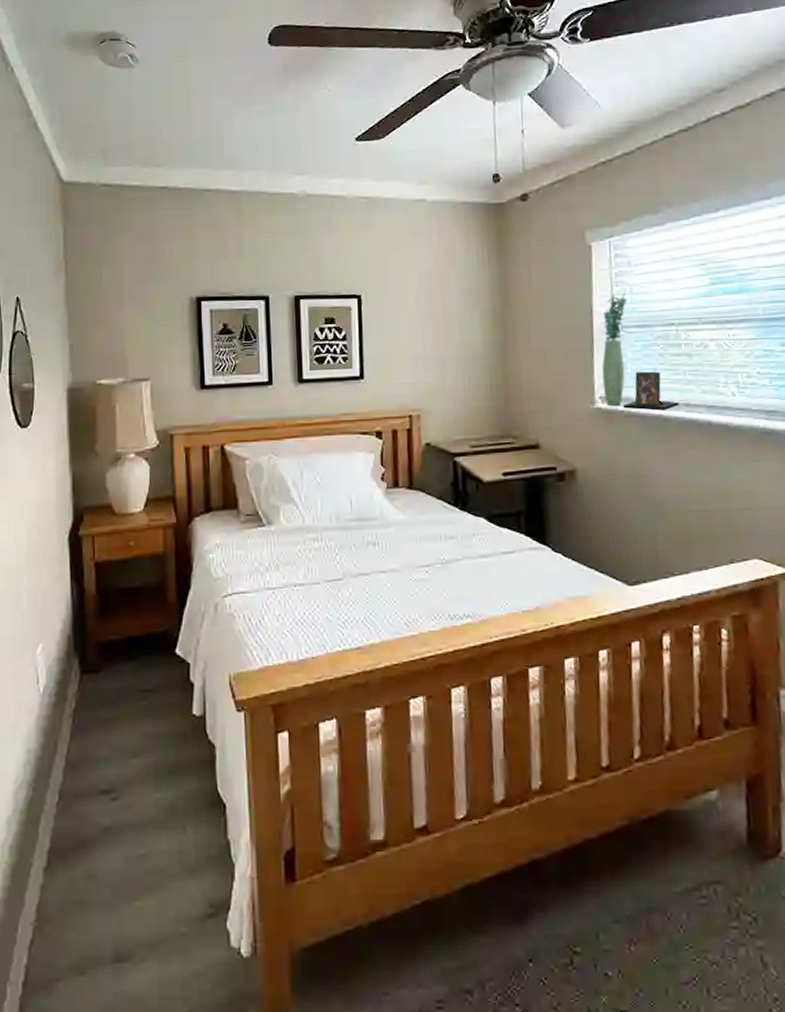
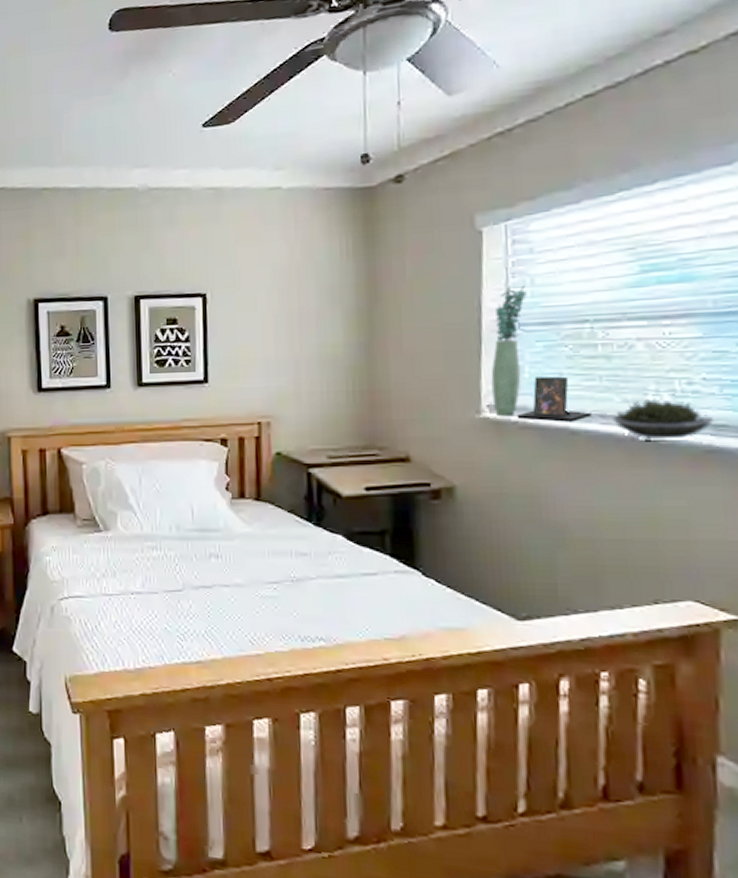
succulent plant: none [695,389,766,425] -> present [613,397,713,440]

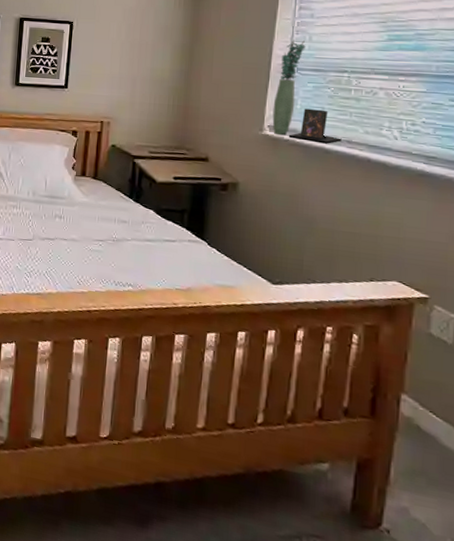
succulent plant: present [613,397,713,440] -> none [356,132,427,165]

